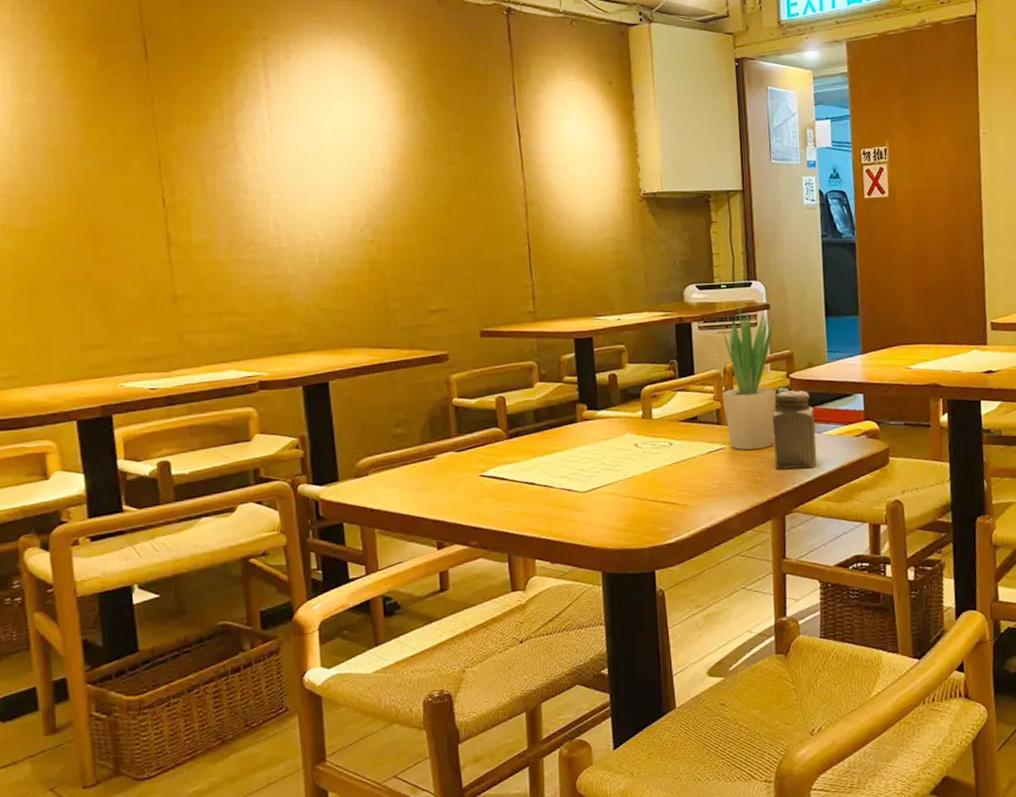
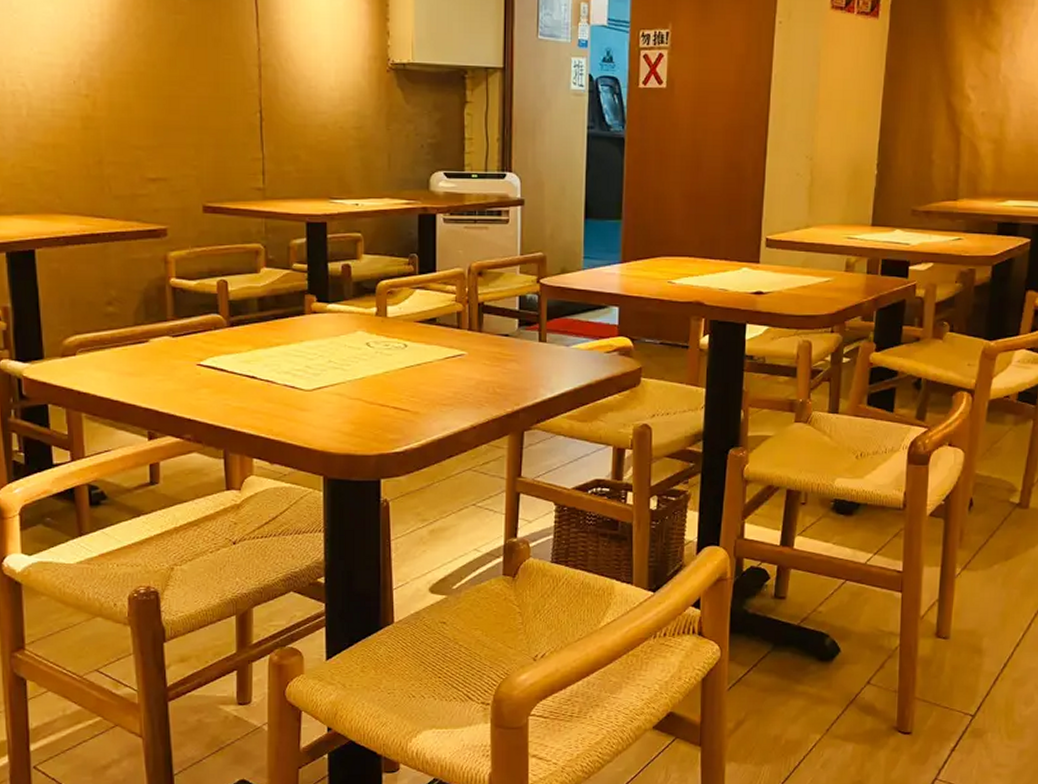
potted plant: present [721,298,777,450] -> none [465,190,528,359]
salt shaker: present [772,390,817,469] -> none [517,297,564,383]

